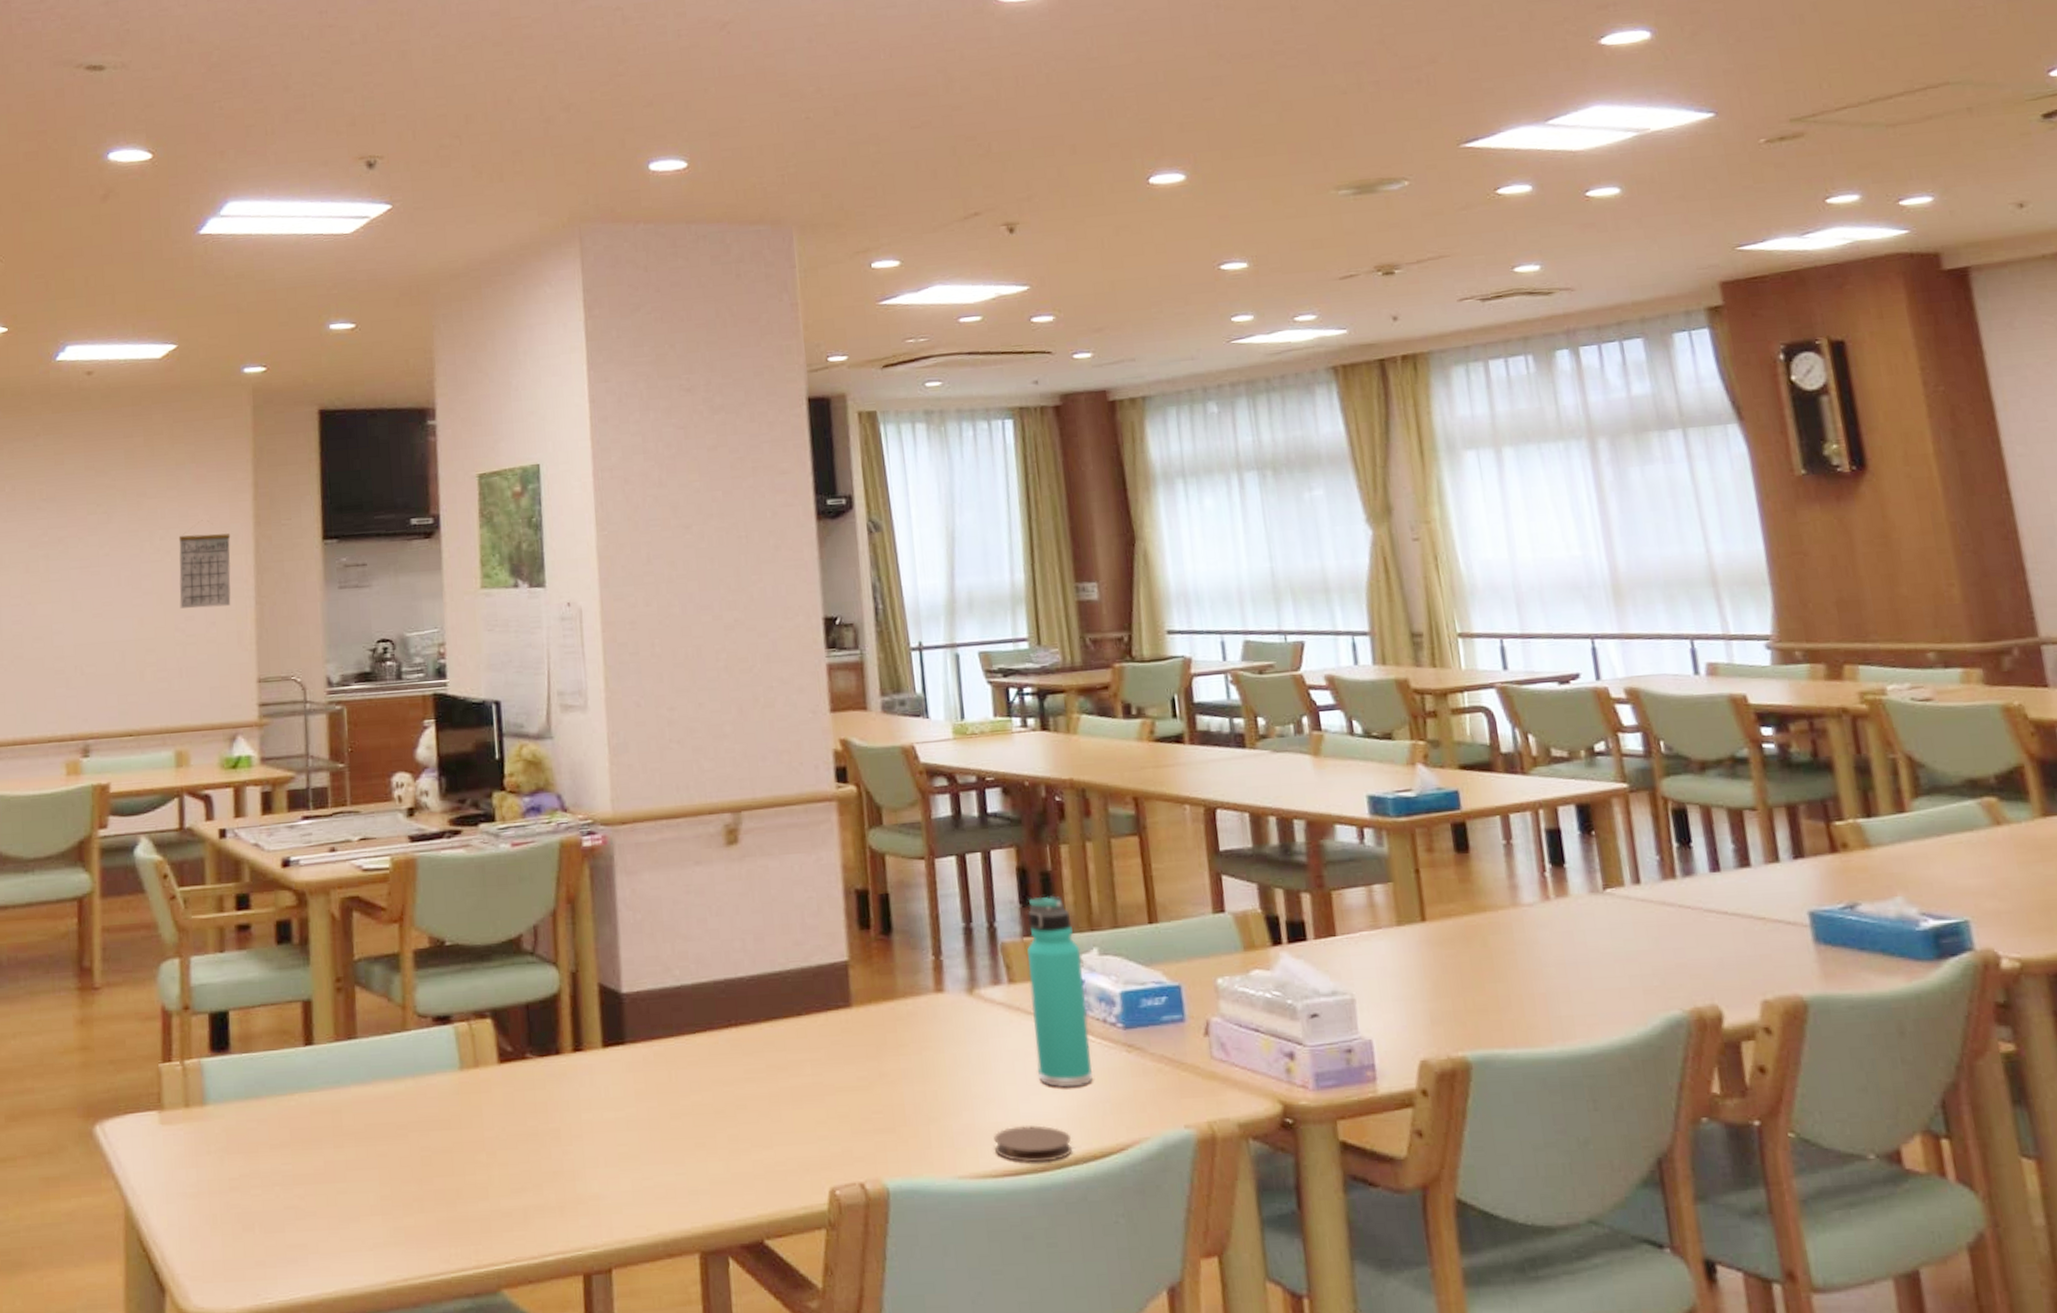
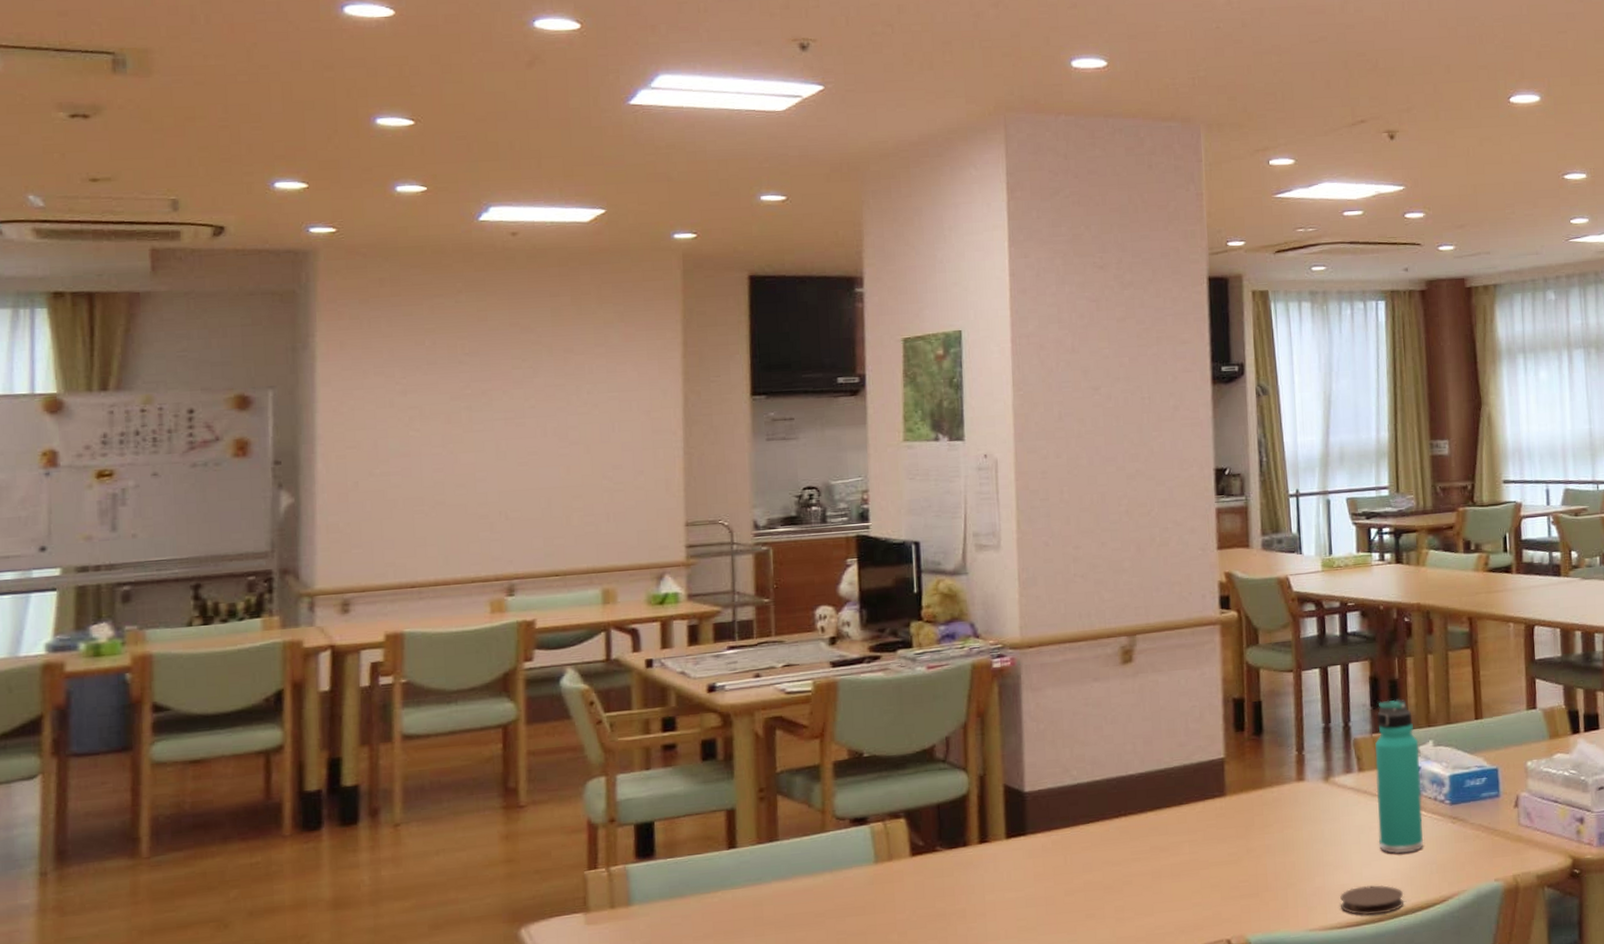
calendar: present [178,520,231,609] -> none [606,376,660,458]

